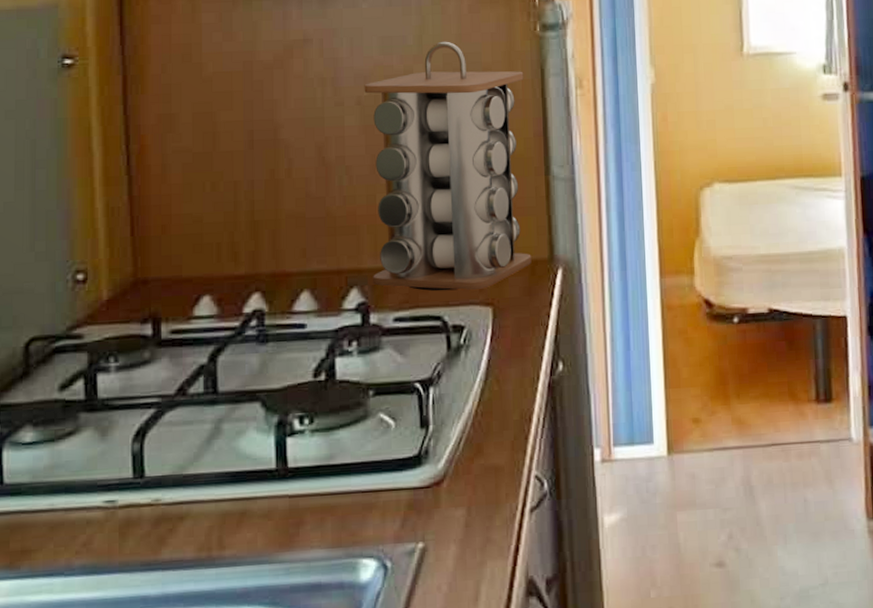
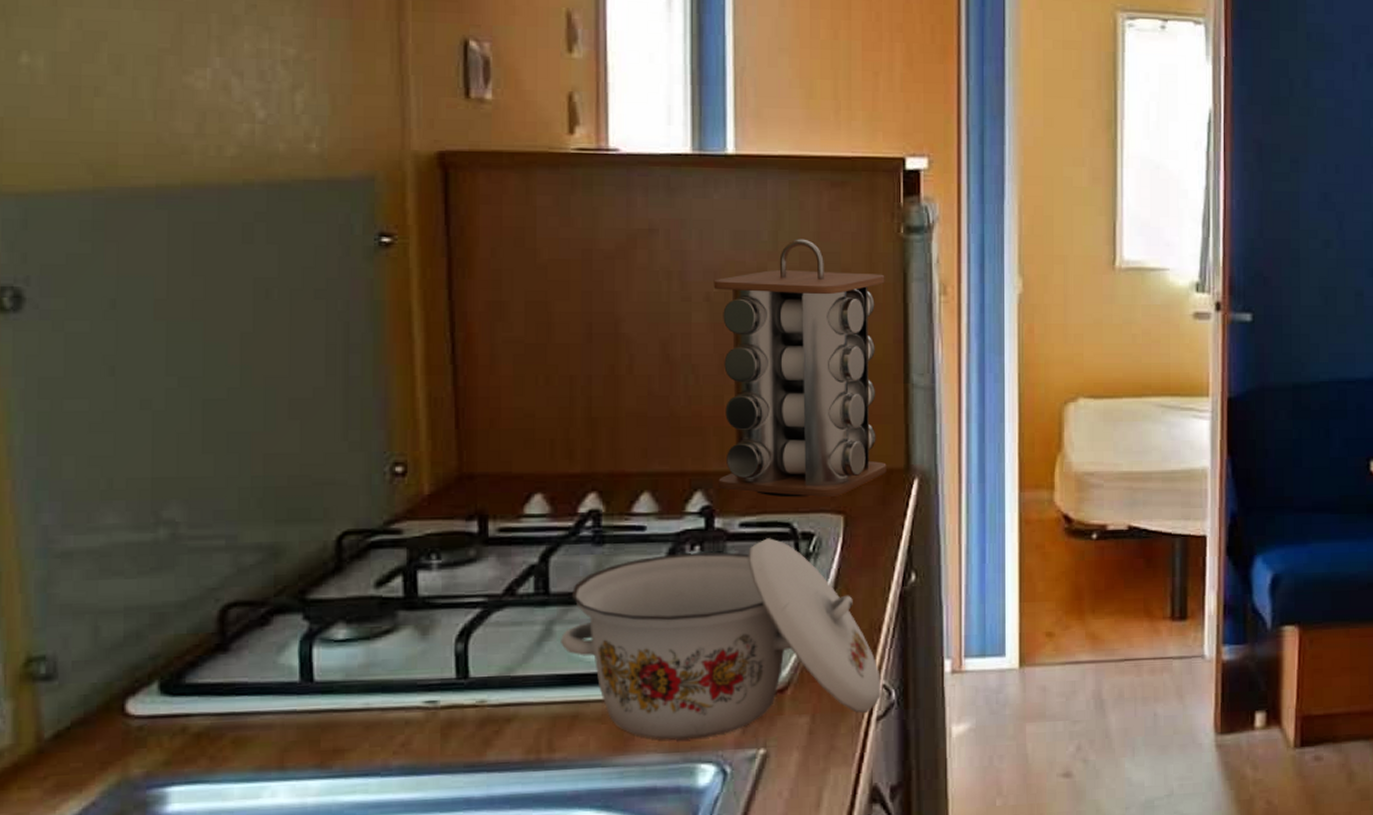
cooking pot: none [229,332,533,535] -> present [561,538,880,740]

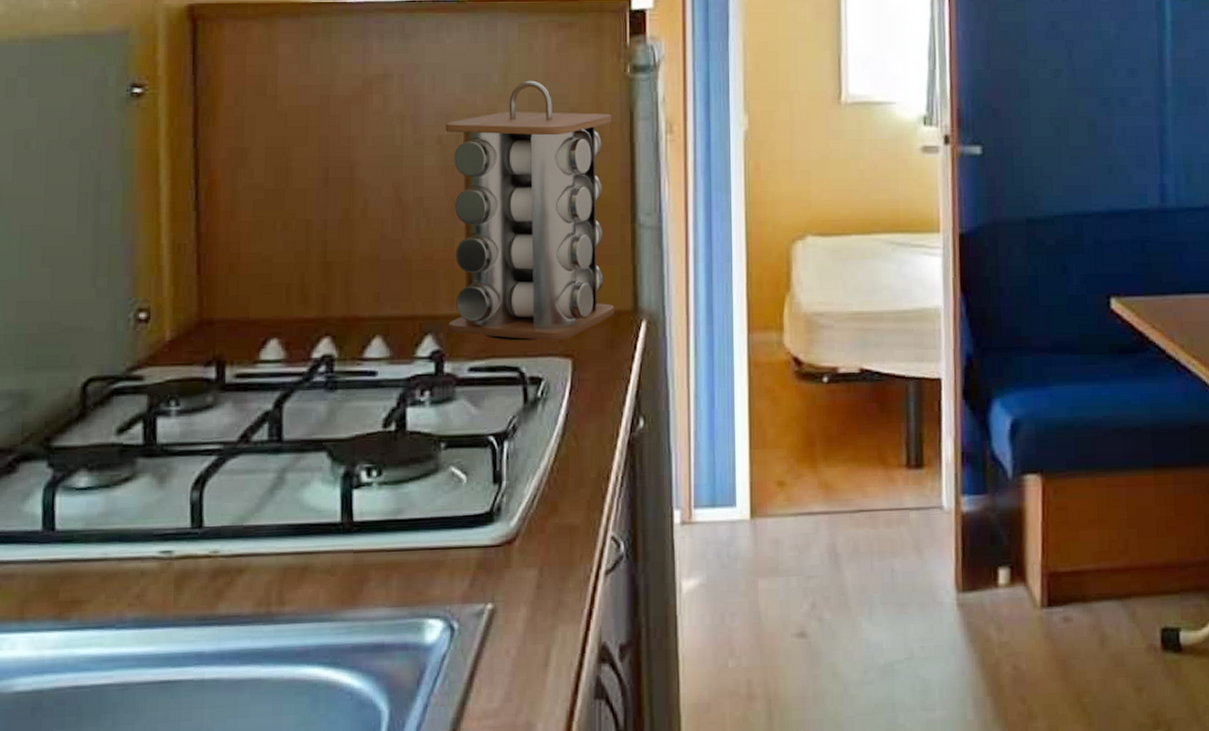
cooking pot: present [561,538,880,740] -> none [293,383,609,594]

